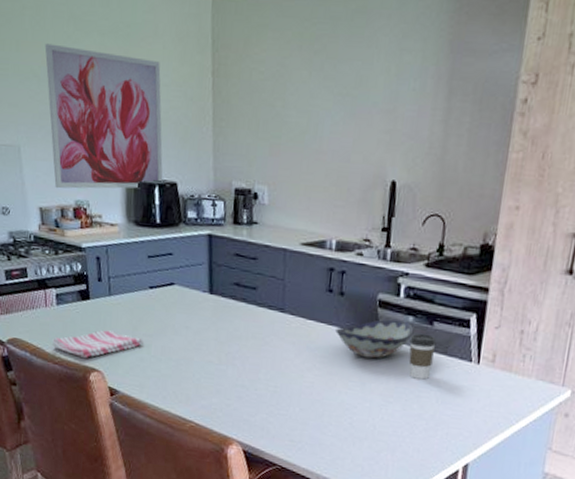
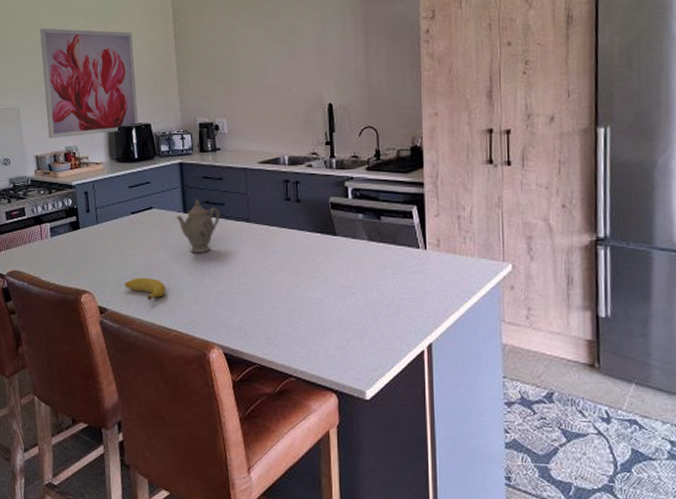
dish towel: present [52,330,143,358] -> none [47,255,128,282]
banana: none [139,360,185,388] -> present [125,278,166,301]
teapot: none [199,278,252,342] -> present [175,199,221,254]
decorative bowl: present [336,319,414,359] -> none [296,218,365,255]
coffee cup: present [409,333,437,380] -> none [362,228,386,269]

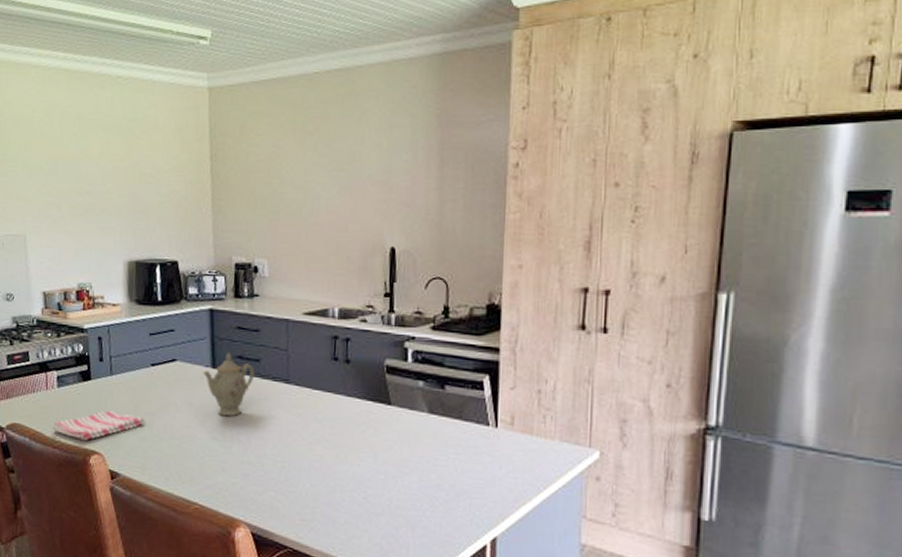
wall art: present [39,28,139,139] -> none [52,141,164,273]
dish towel: none [47,255,128,282] -> present [52,410,145,440]
banana: present [125,278,166,301] -> none [140,440,188,468]

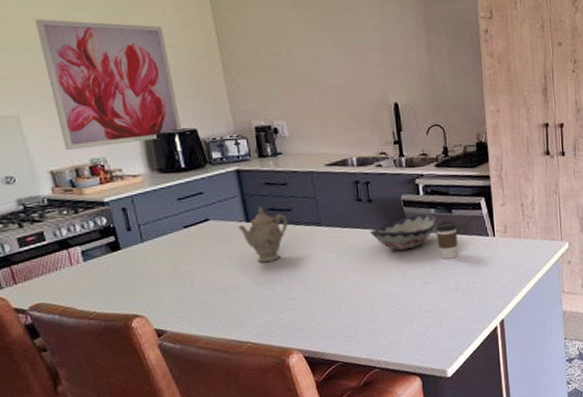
wall art: none [52,141,164,273] -> present [34,19,182,151]
dish towel: present [52,410,145,440] -> none [84,275,186,307]
decorative bowl: none [343,385,425,427] -> present [370,214,437,251]
coffee cup: none [421,398,450,447] -> present [435,221,458,259]

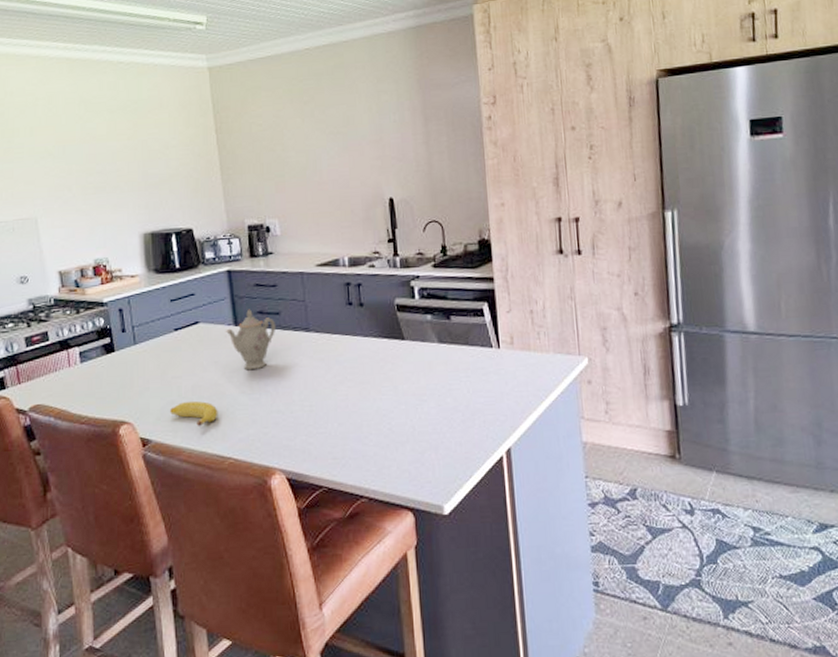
wall art: present [34,19,182,151] -> none [58,125,179,251]
banana: none [184,293,234,317] -> present [170,401,218,427]
decorative bowl: present [370,214,437,251] -> none [361,320,434,361]
coffee cup: present [435,221,458,259] -> none [432,328,457,373]

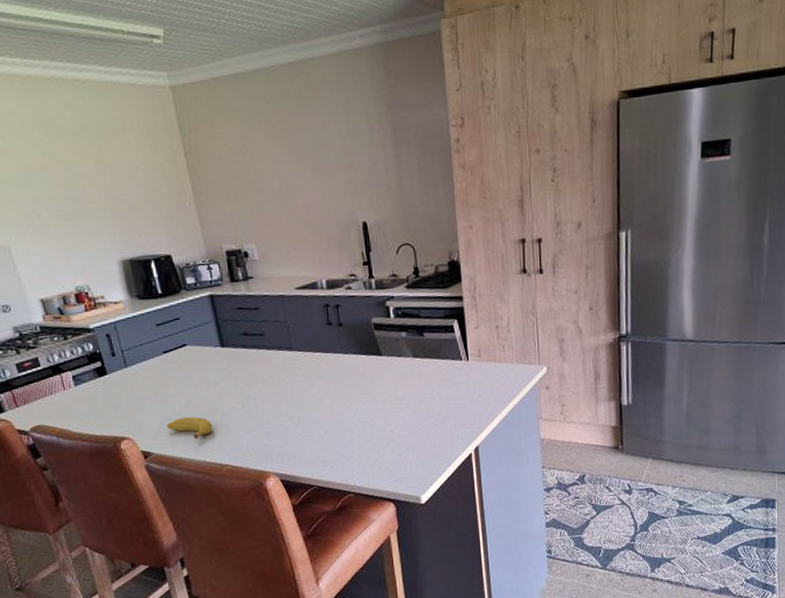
teapot: present [225,309,276,371] -> none [212,331,261,388]

